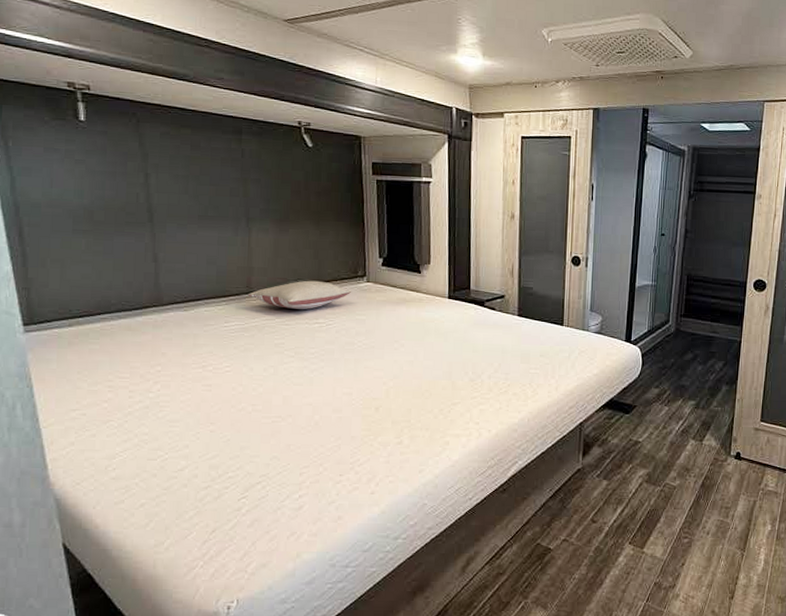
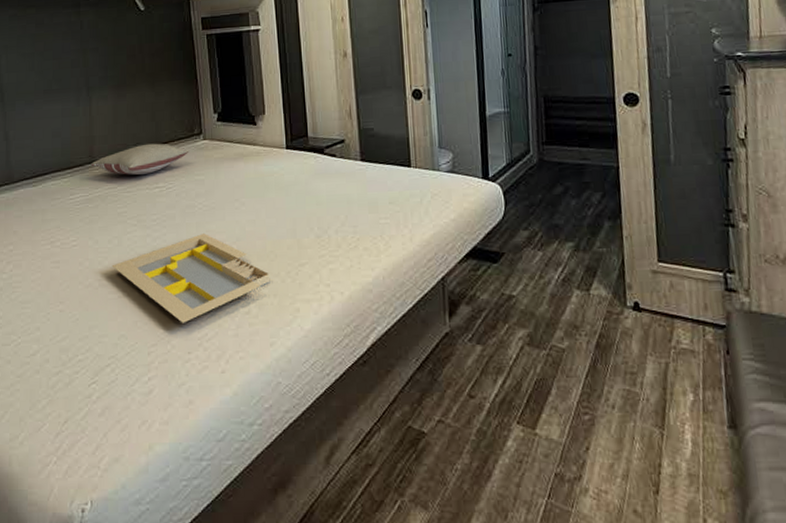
serving tray: none [266,369,424,449] -> present [112,234,270,323]

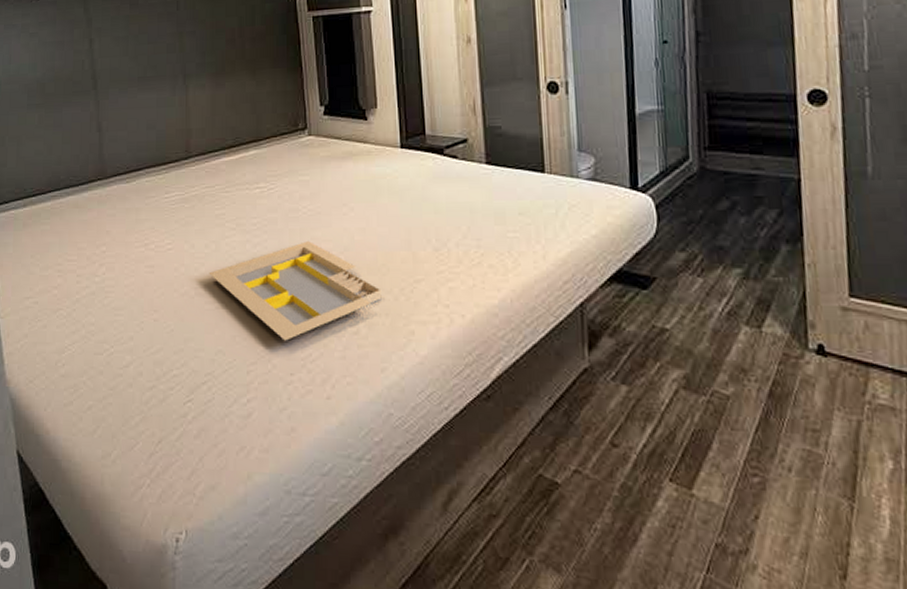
pillow: present [90,143,189,175] -> none [186,138,293,173]

